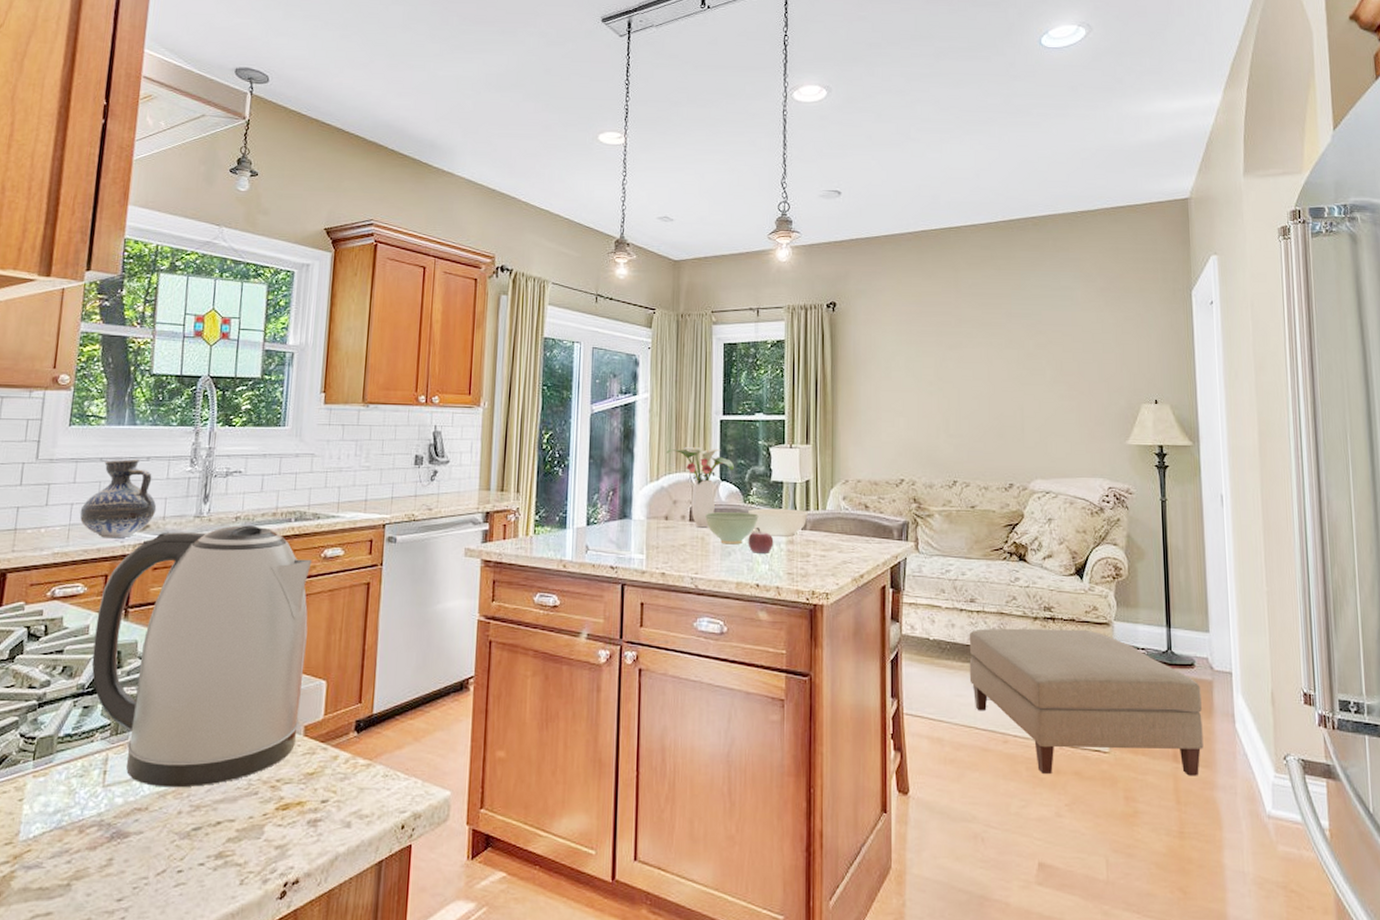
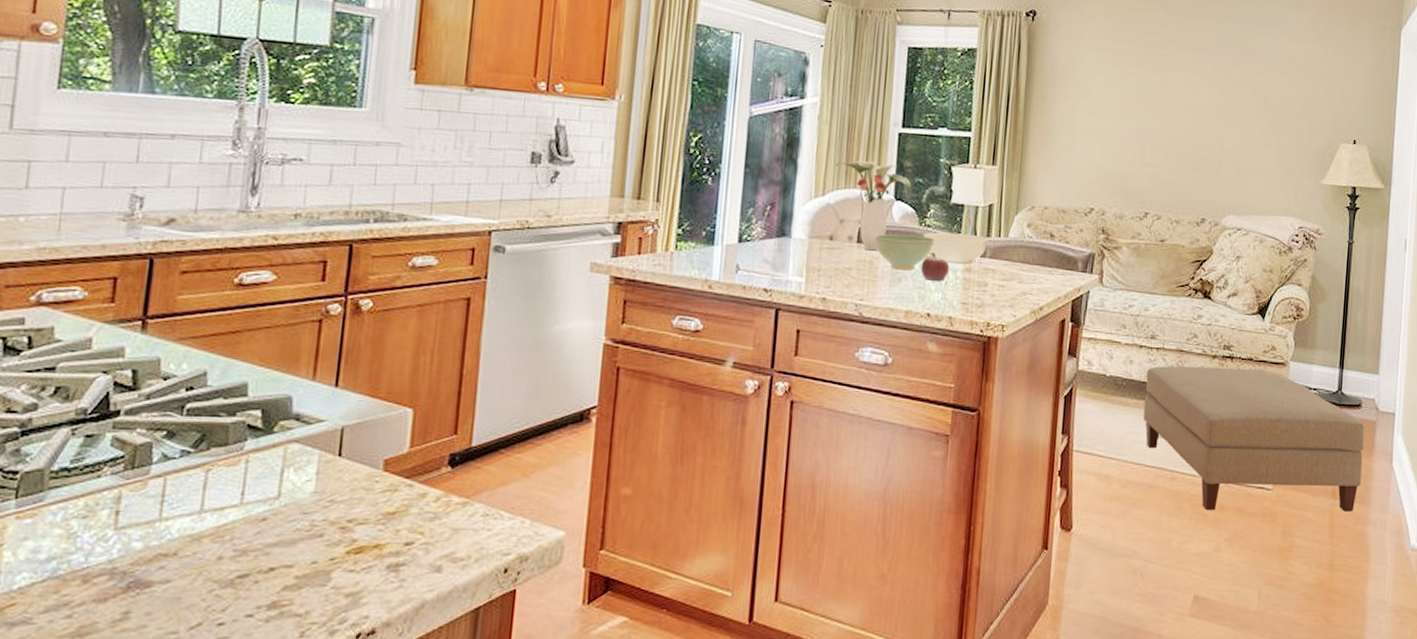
ceramic jug: present [79,458,157,539] -> none [75,135,186,234]
kettle: present [91,525,312,788] -> none [96,224,396,530]

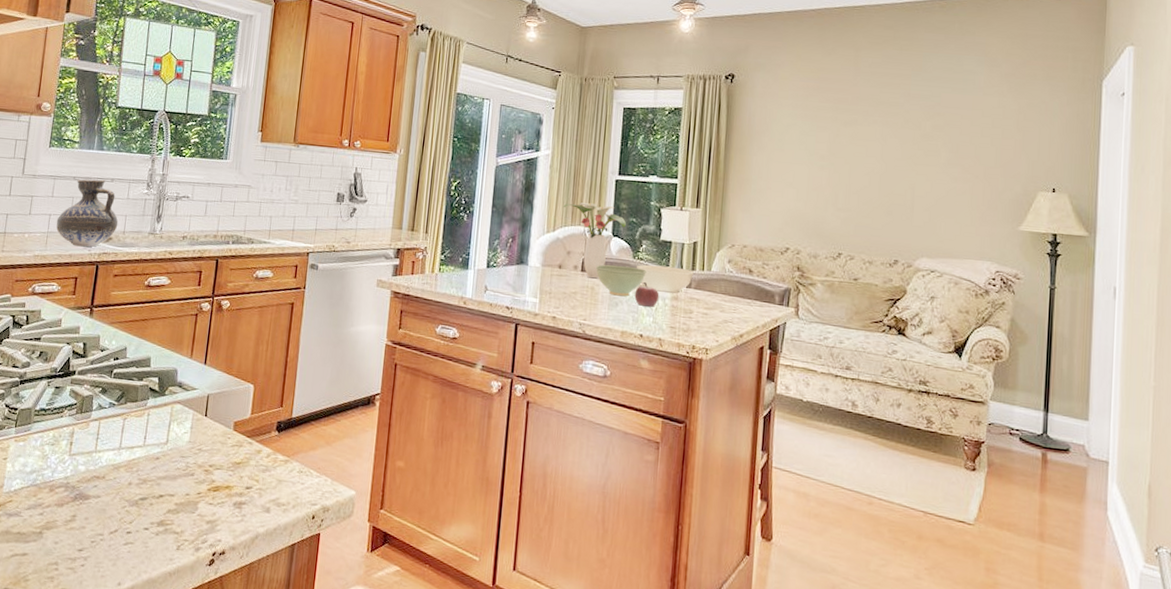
ceramic jug: none [75,135,186,234] -> present [56,179,119,247]
ottoman: present [1143,366,1365,512] -> none [839,395,1074,557]

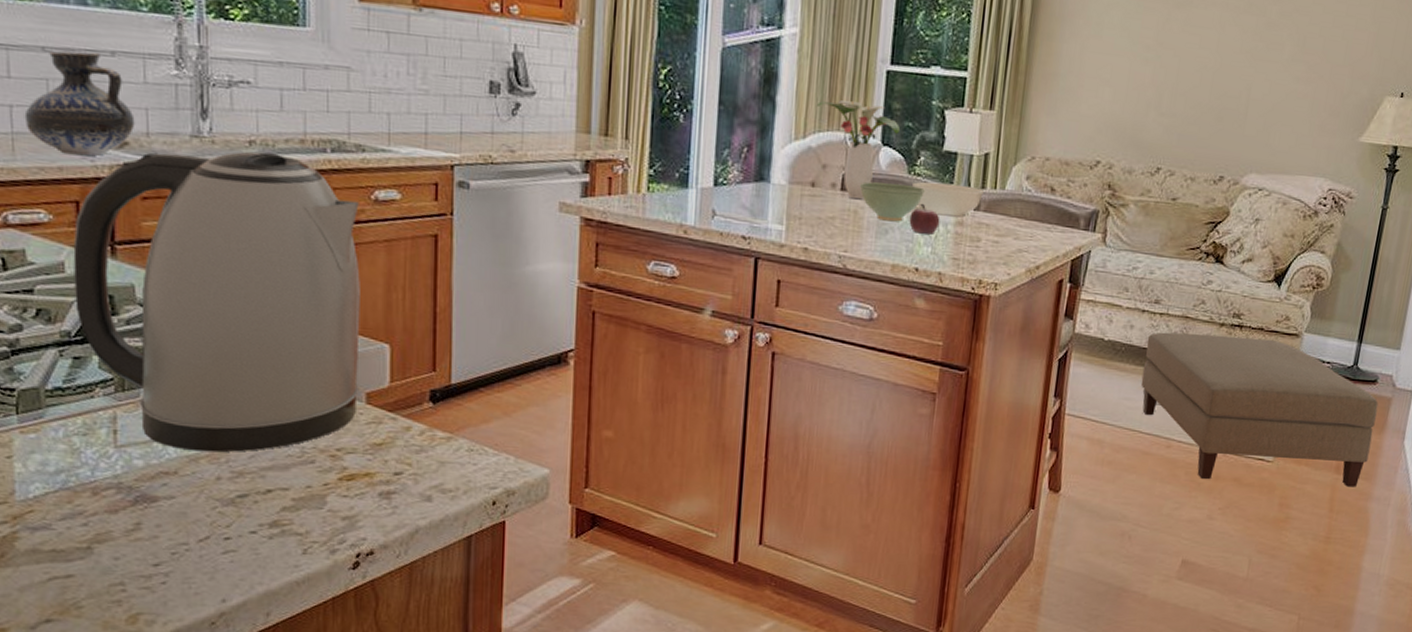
kettle: none [63,243,246,464] -> present [73,151,360,453]
ottoman: none [839,395,1074,557] -> present [1141,332,1379,487]

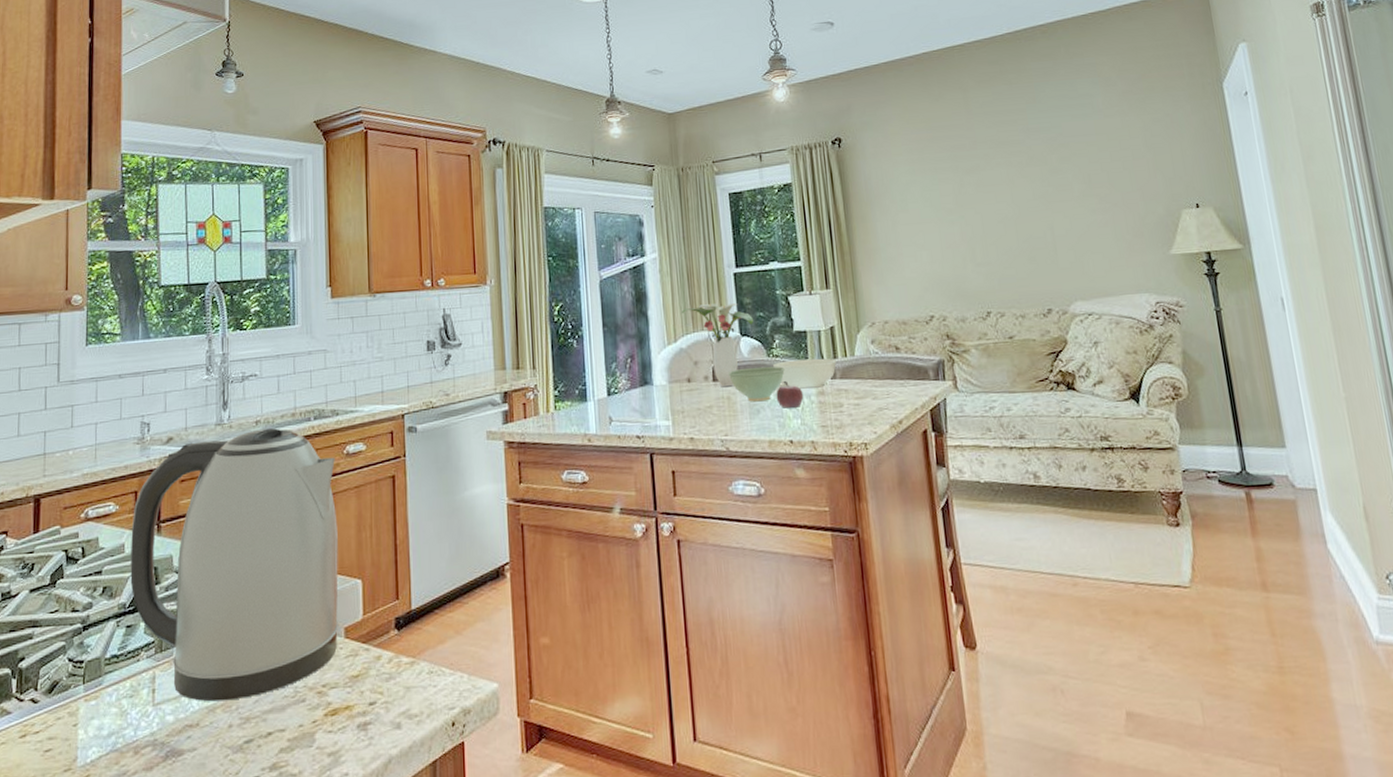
ceramic jug: present [24,50,135,156] -> none [104,372,178,455]
ottoman: present [1141,332,1379,487] -> none [1022,457,1294,615]

